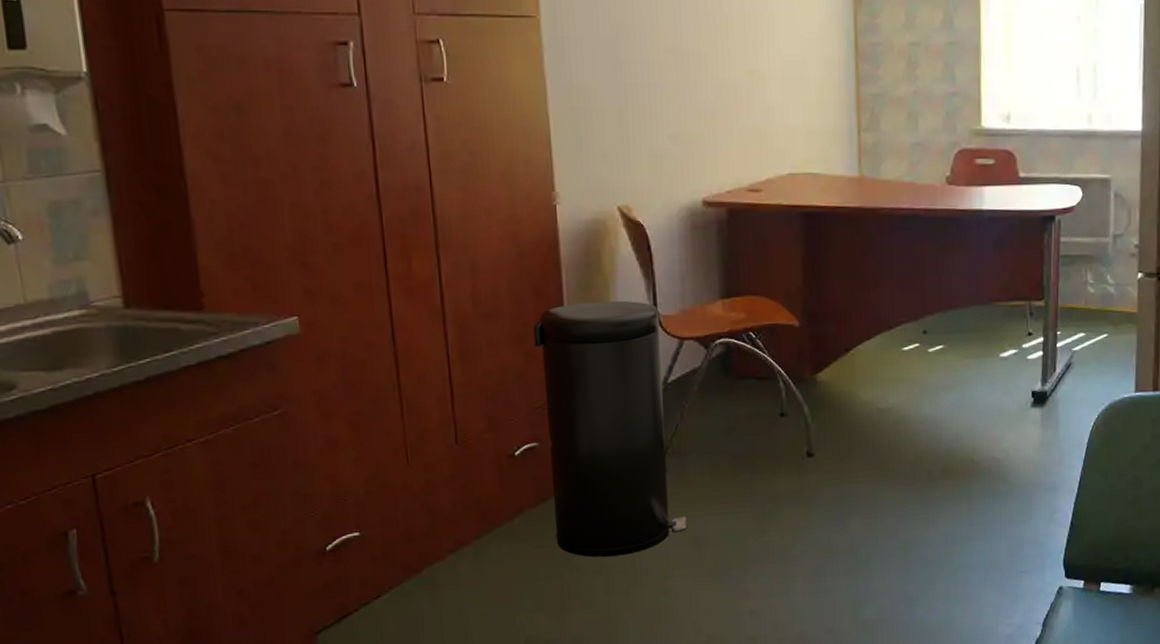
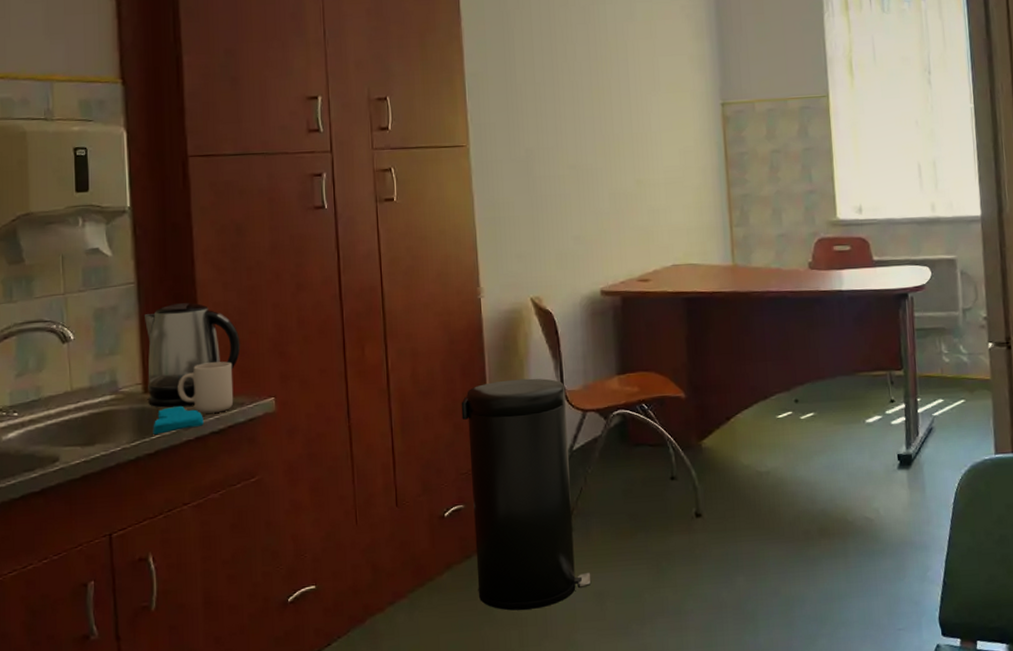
kettle: none [118,198,251,326] -> present [145,302,241,408]
sponge: none [139,325,207,358] -> present [153,406,204,434]
cup: none [169,272,245,334] -> present [178,361,234,414]

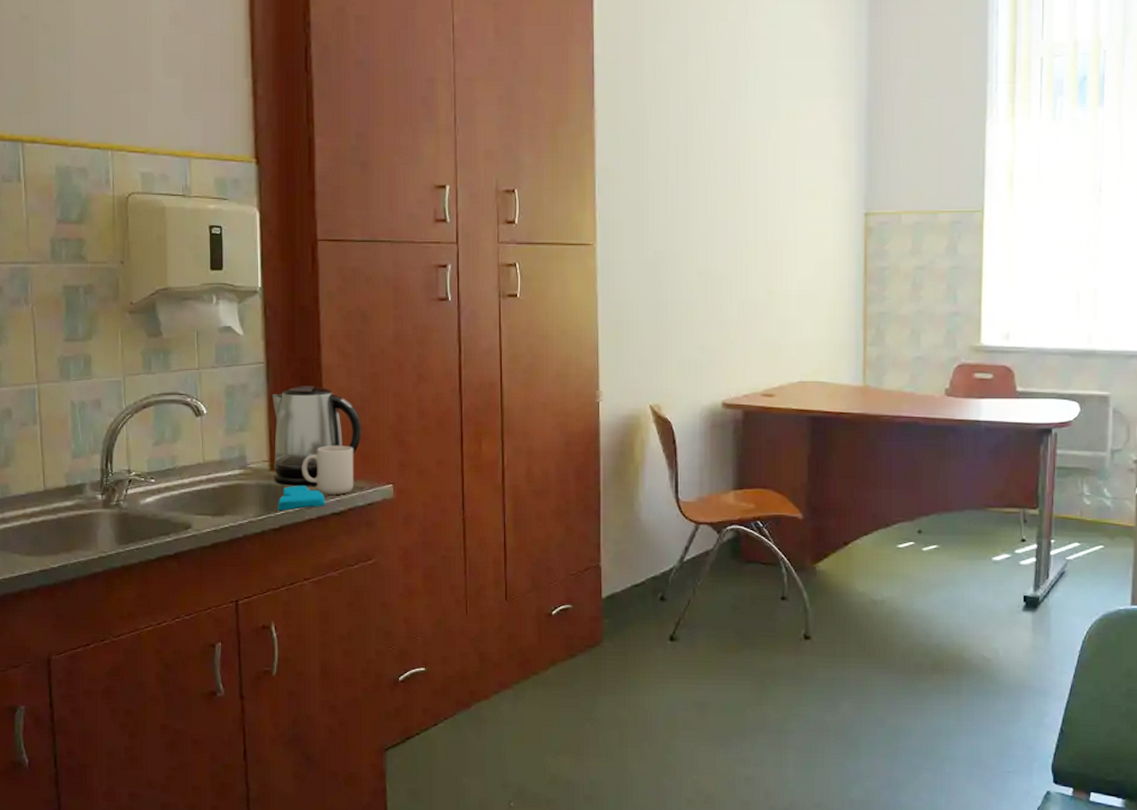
pedal bin: present [461,378,592,611] -> none [574,486,694,712]

